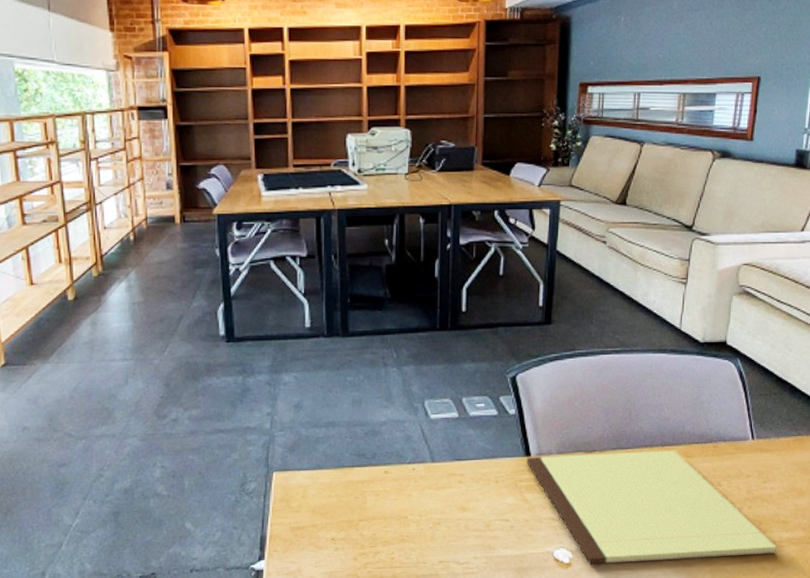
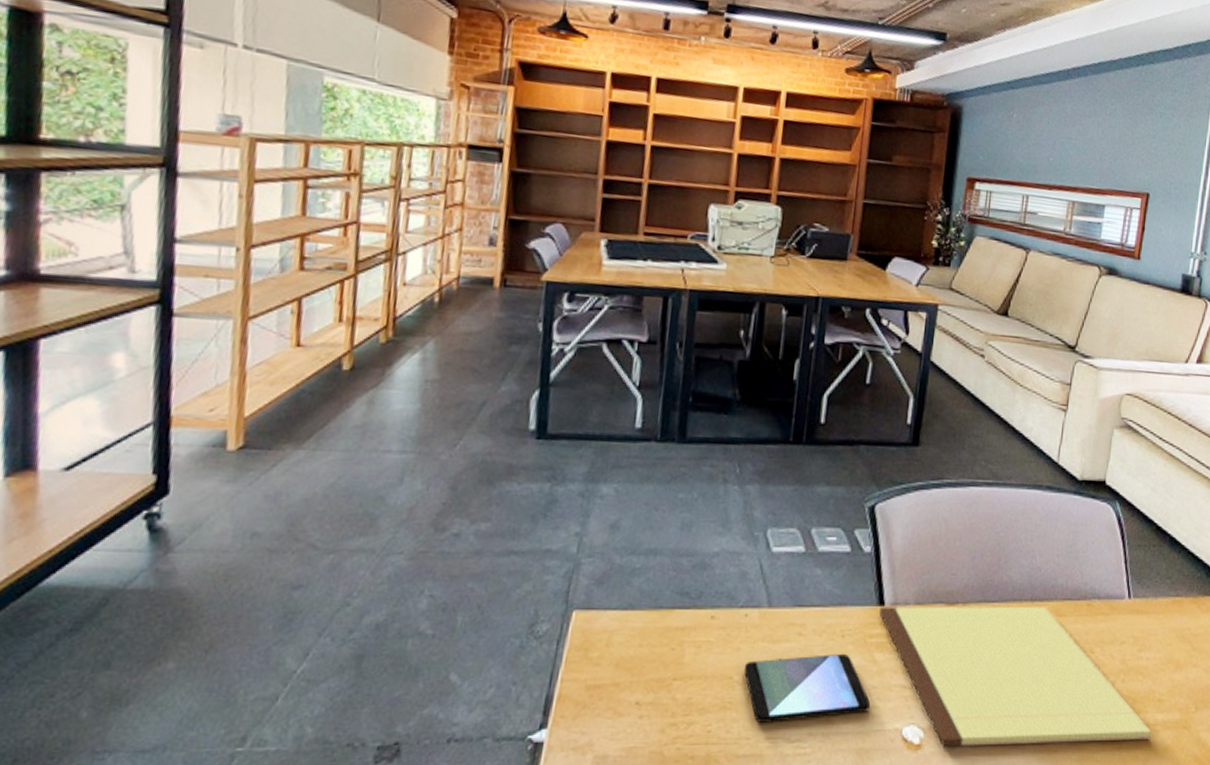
smartphone: none [416,495,524,550] -> present [743,653,870,723]

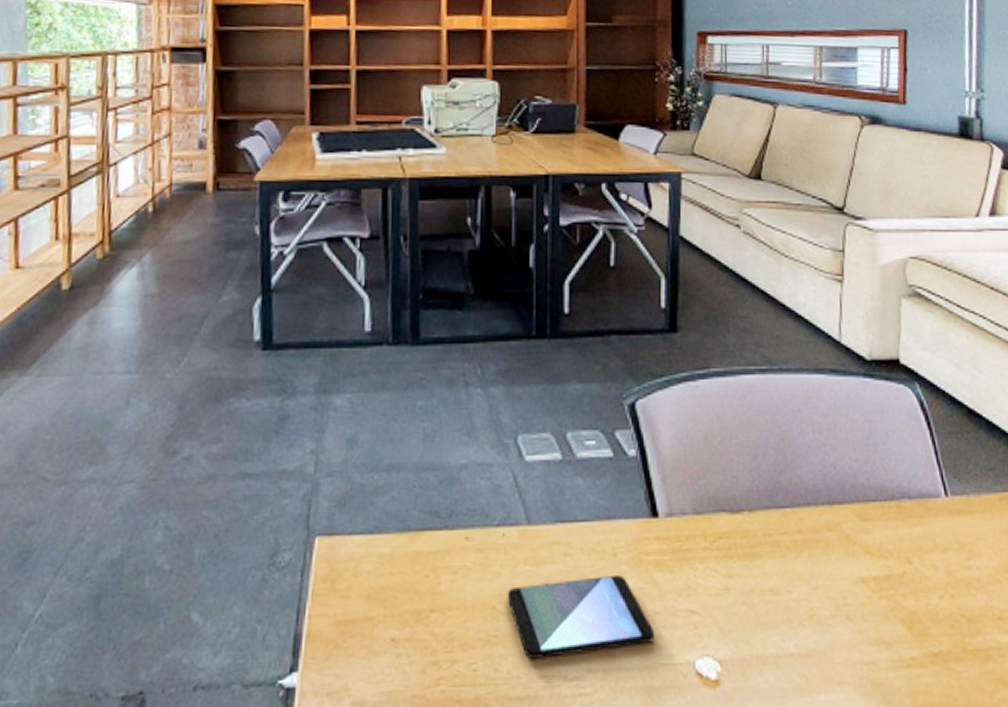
notepad: present [879,606,1152,747] -> none [654,510,996,682]

